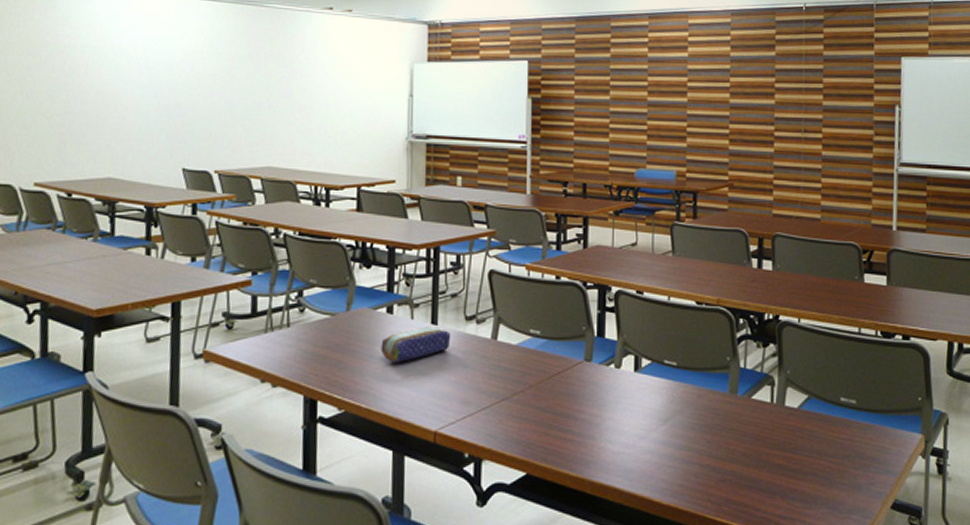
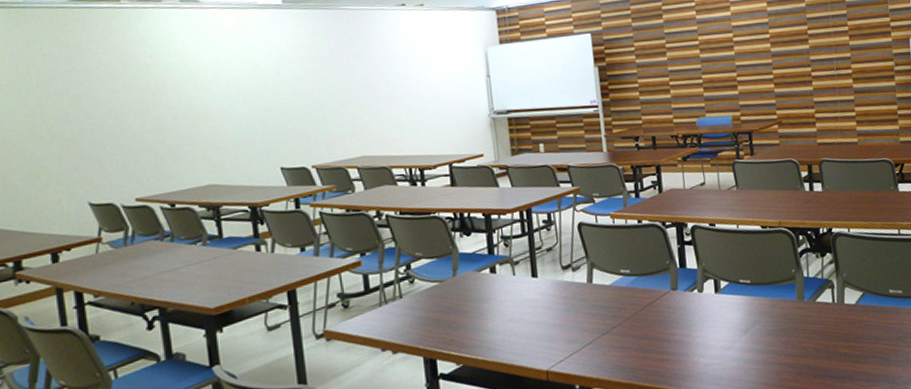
pencil case: present [381,325,451,362] -> none [488,278,551,316]

